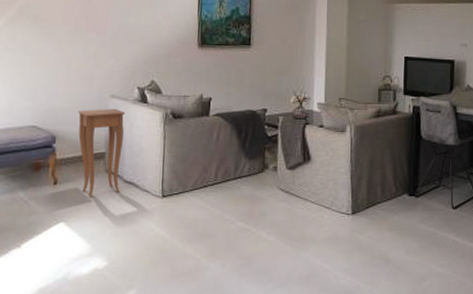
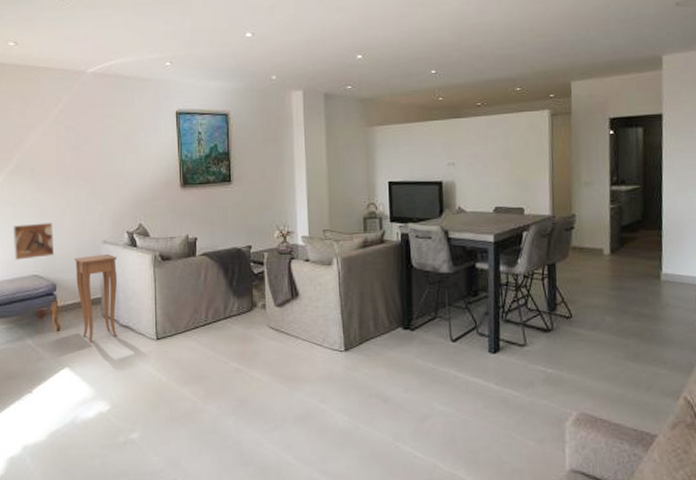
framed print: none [10,72,57,109] -> present [12,222,55,260]

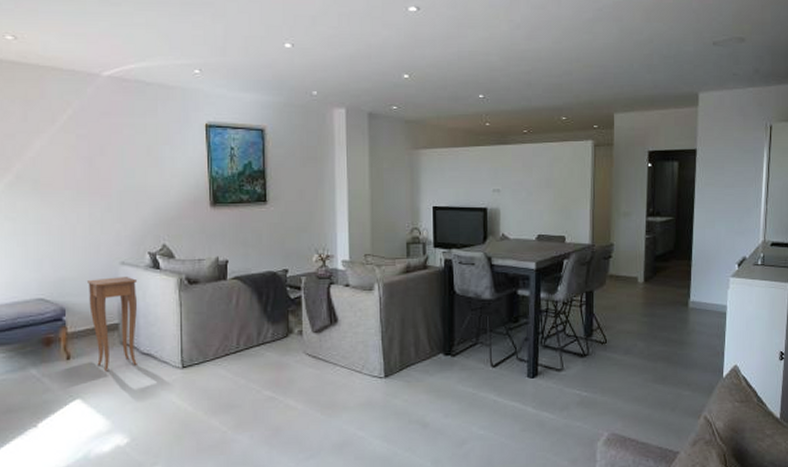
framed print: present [12,222,55,260] -> none [12,240,64,282]

